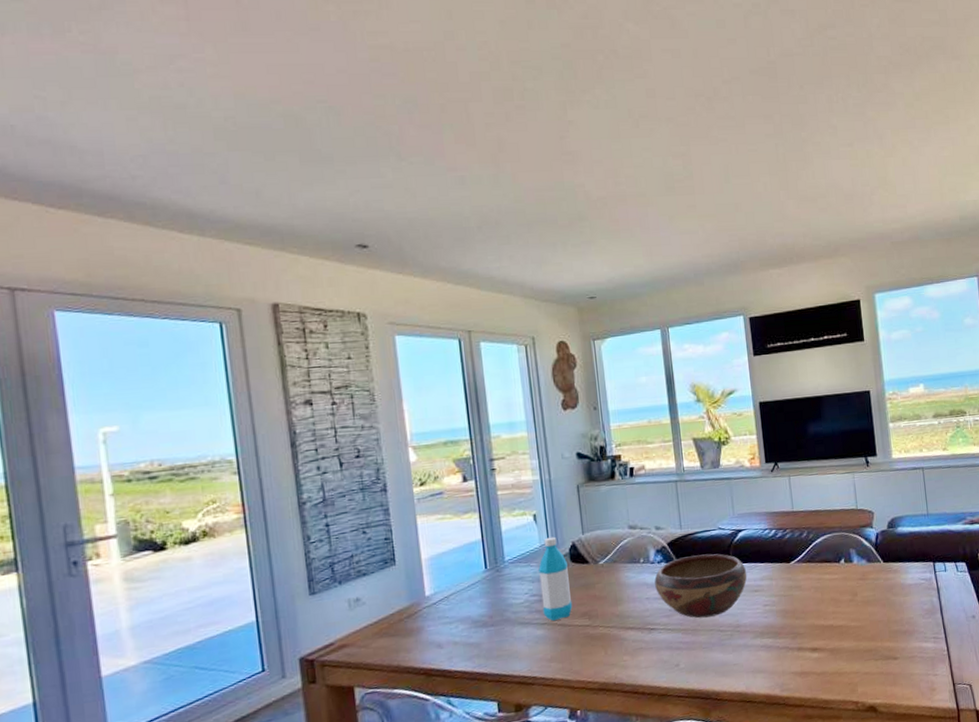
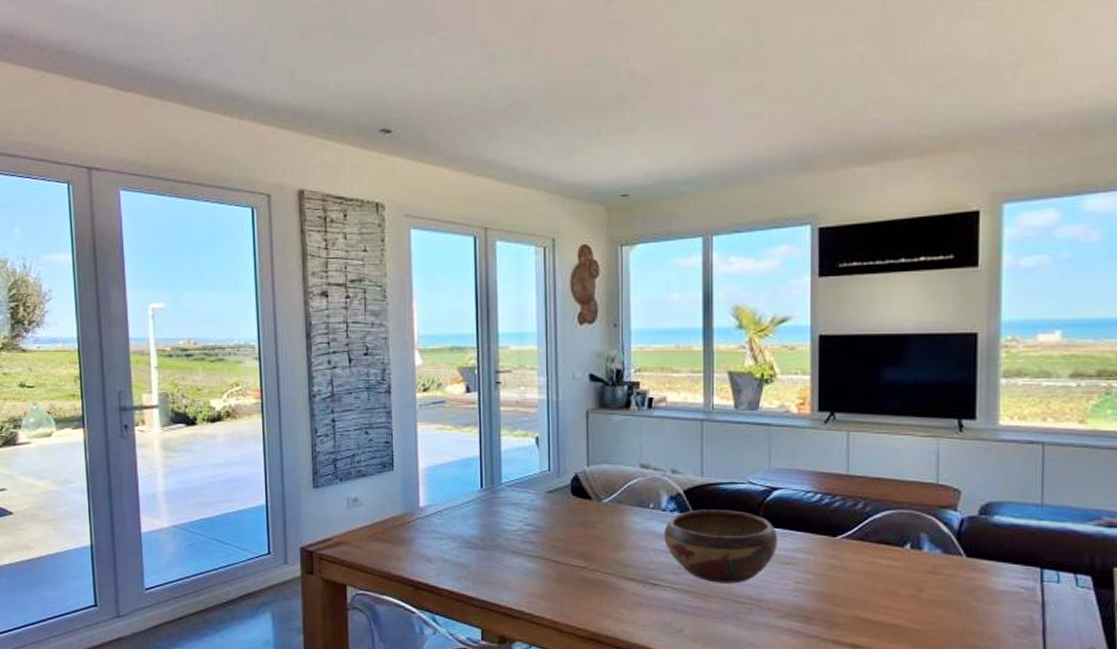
water bottle: present [538,536,573,622] -> none [536,464,569,556]

